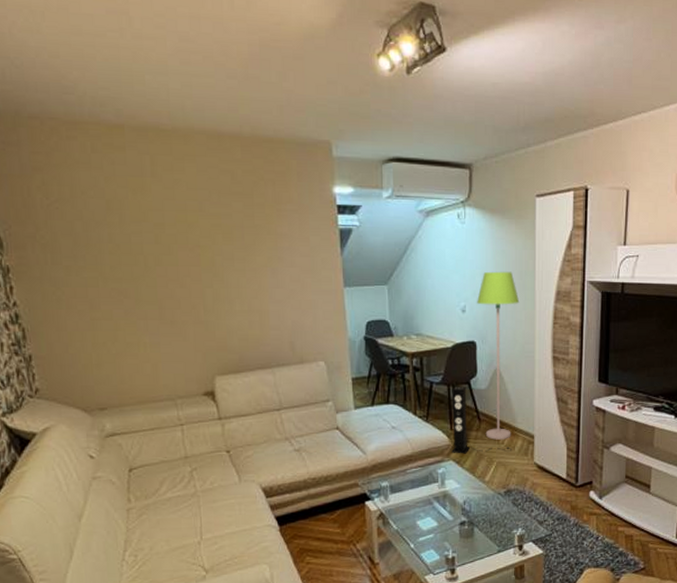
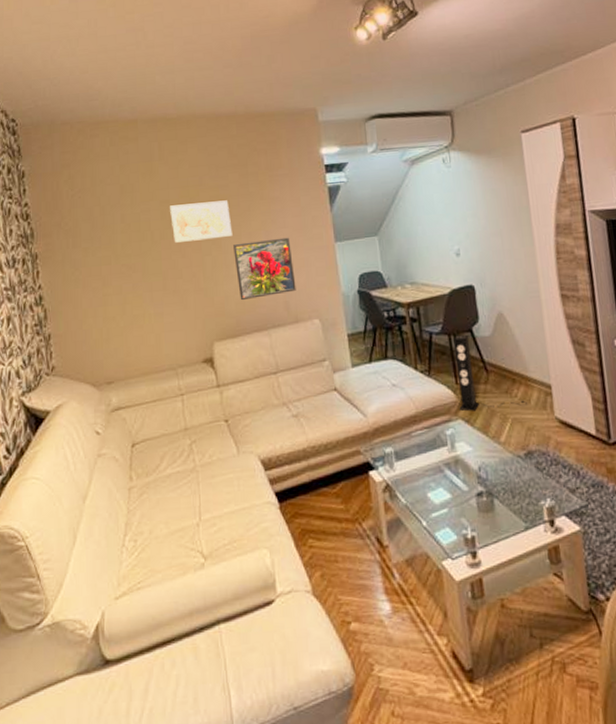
wall art: none [165,230,236,271] -> present [170,200,233,243]
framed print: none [237,277,302,337] -> present [233,237,296,301]
floor lamp: present [477,271,520,440] -> none [471,209,525,393]

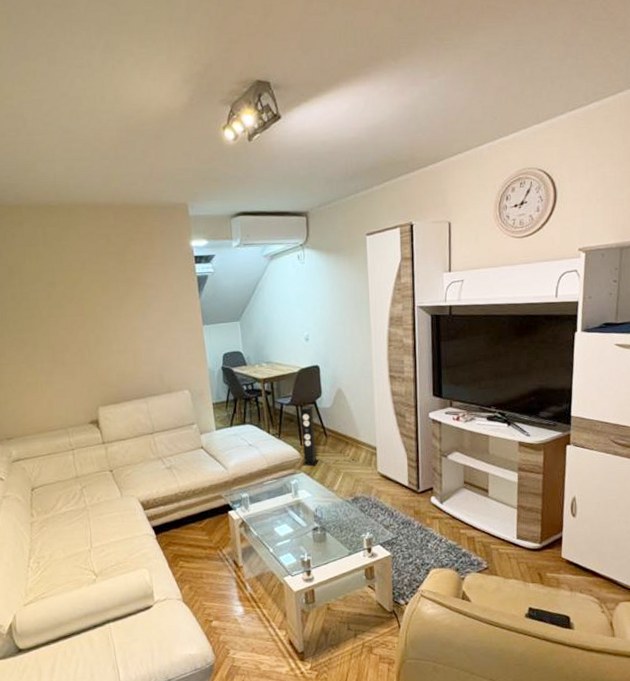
wall art: present [170,200,233,243] -> none [55,284,113,321]
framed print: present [233,237,296,301] -> none [114,319,169,373]

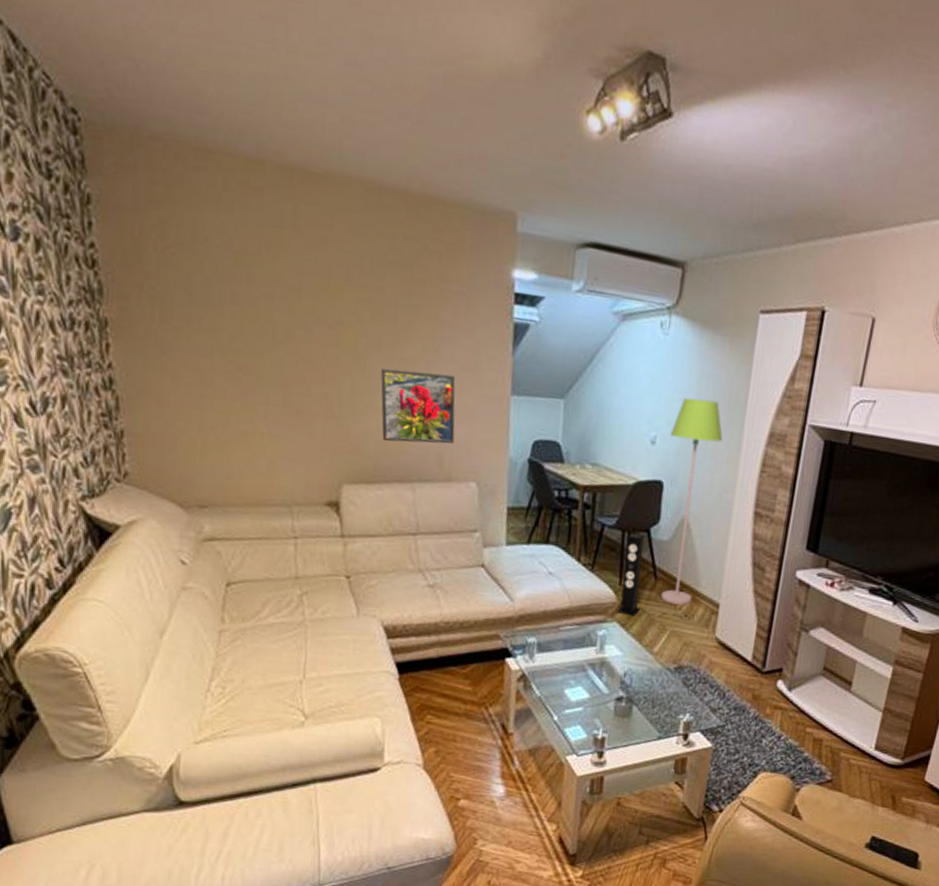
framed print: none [114,319,169,373] -> present [381,368,456,444]
floor lamp: none [318,302,357,453] -> present [660,398,723,605]

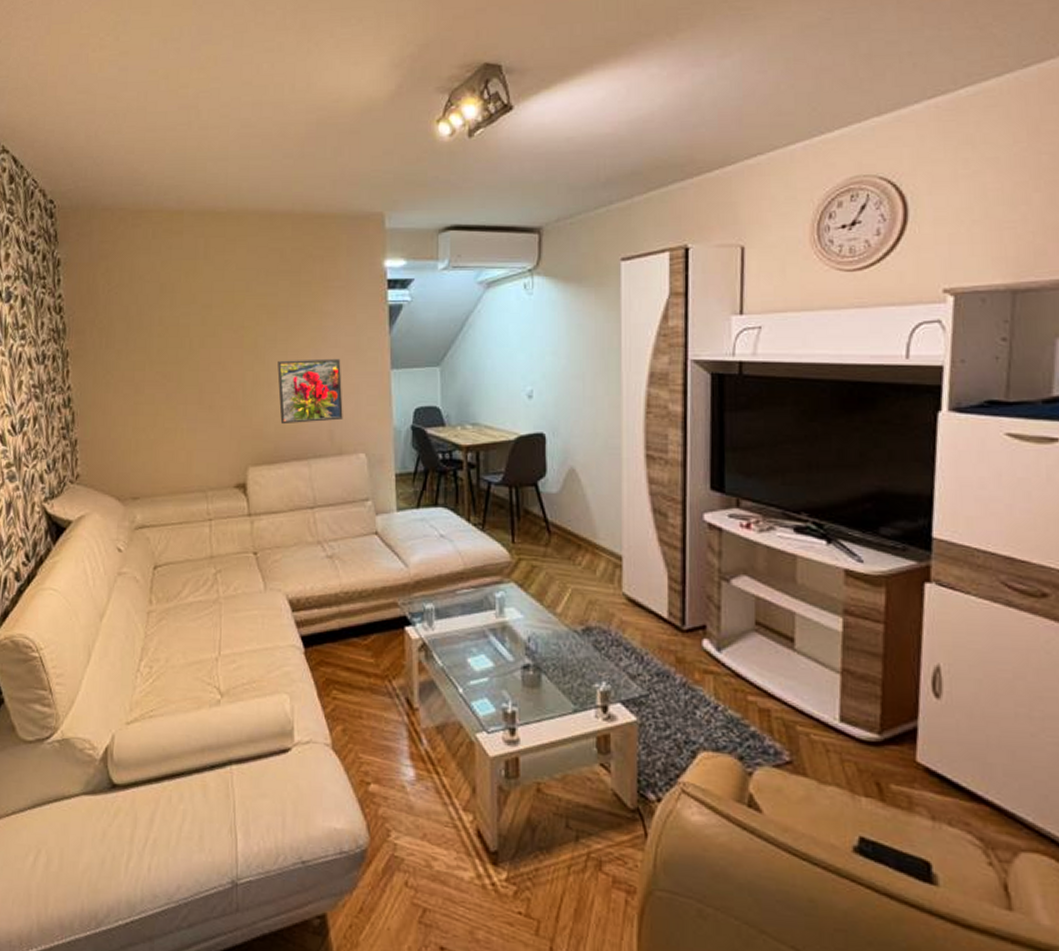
speaker: present [617,533,690,620] -> none [513,488,592,576]
floor lamp: present [660,398,723,605] -> none [547,349,601,560]

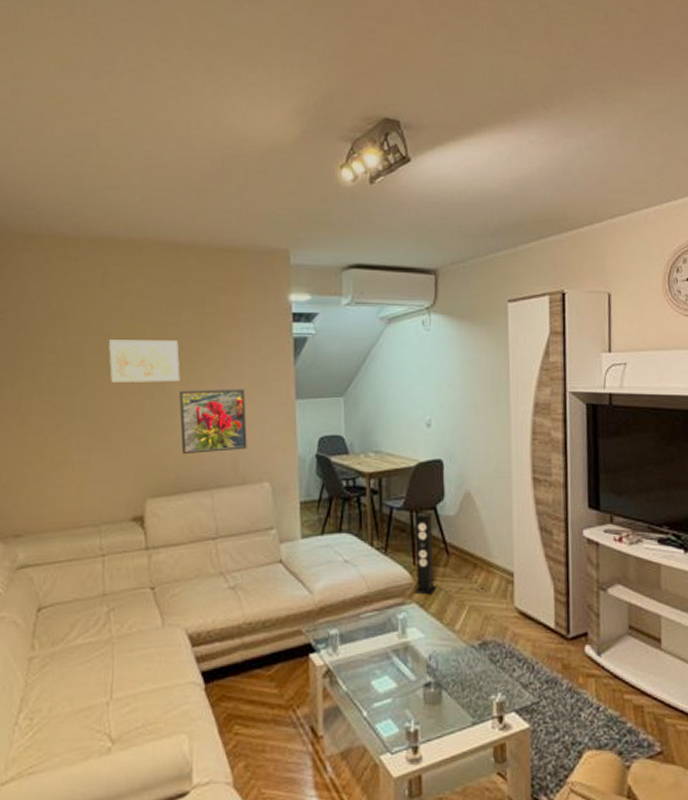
wall art: none [212,310,278,353] -> present [109,340,180,383]
speaker: none [513,488,592,576] -> present [414,512,487,595]

